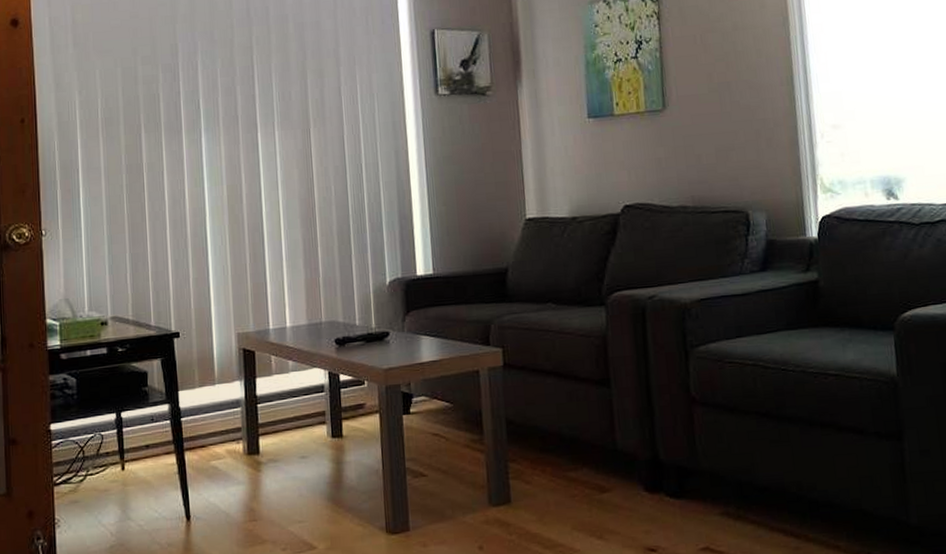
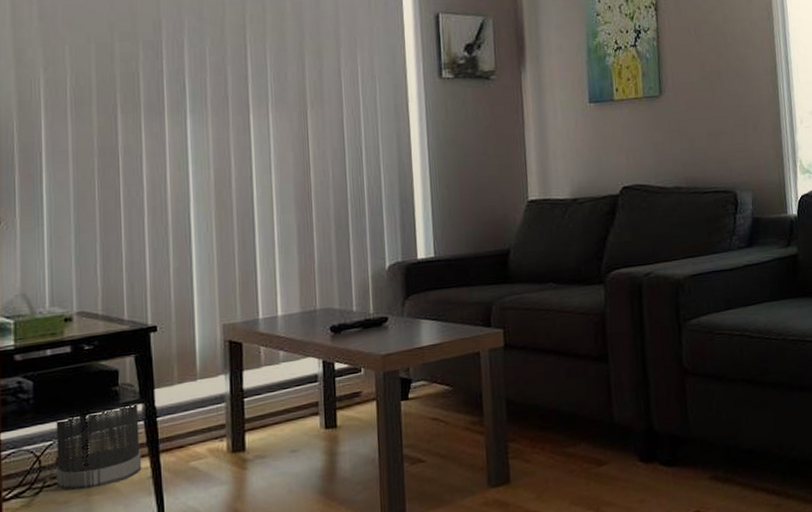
wastebasket: none [96,383,169,480] -> present [56,381,142,491]

